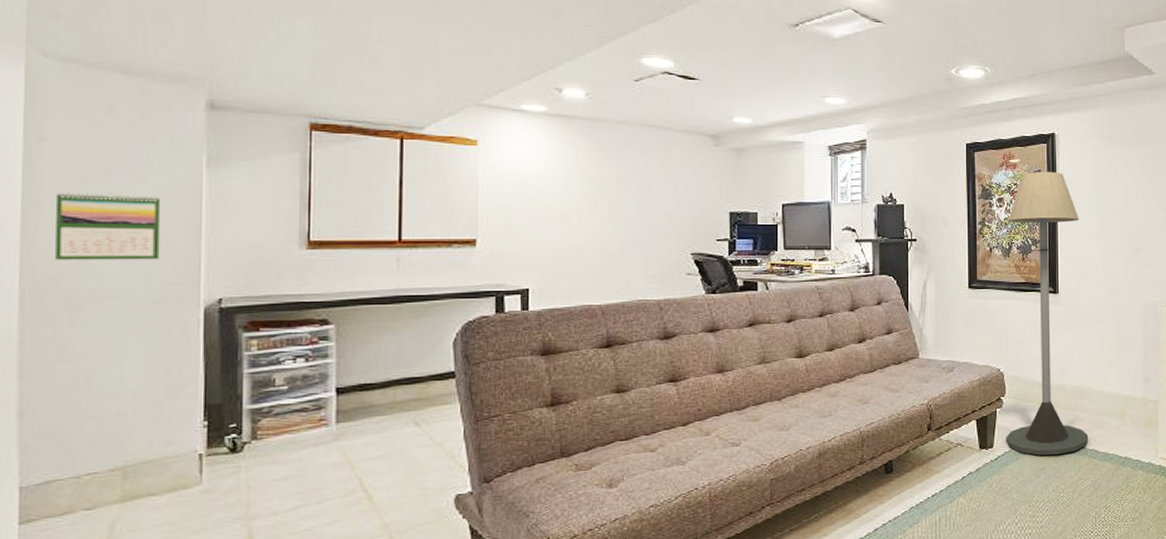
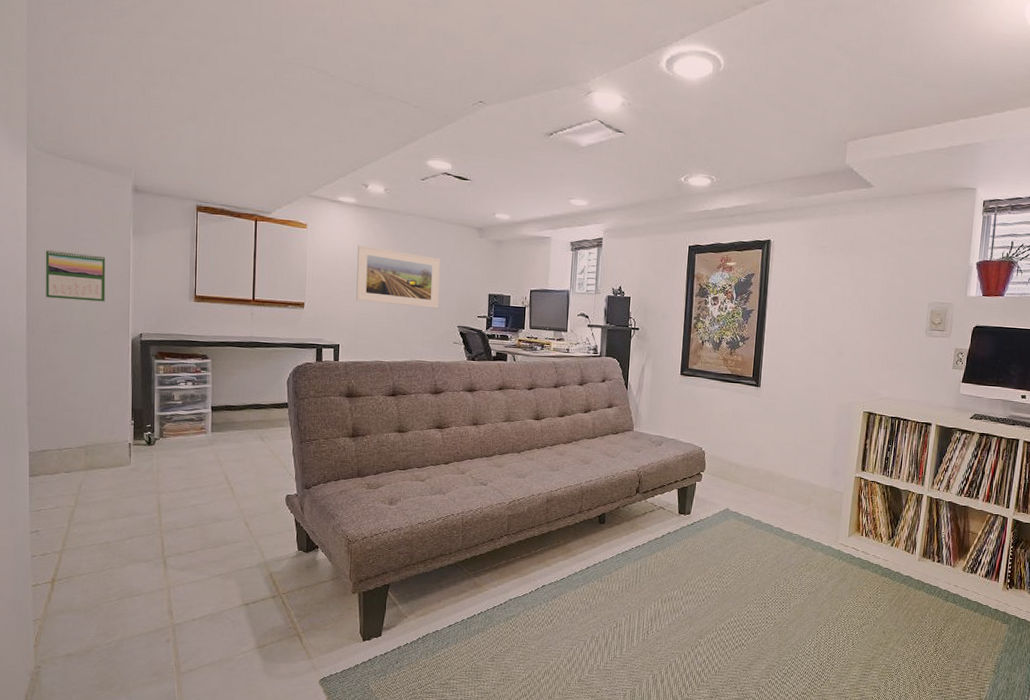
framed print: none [550,163,666,234] -> present [356,245,440,309]
floor lamp: present [1006,172,1089,456] -> none [702,275,786,529]

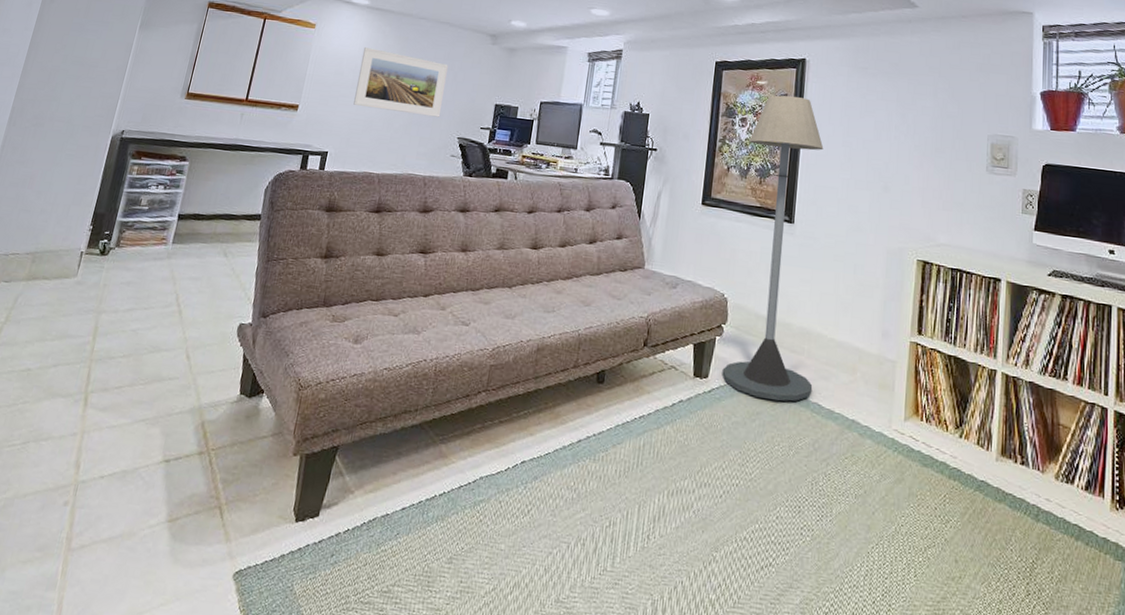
calendar: present [45,249,106,302] -> none [37,40,107,96]
floor lamp: none [702,275,786,529] -> present [722,95,824,402]

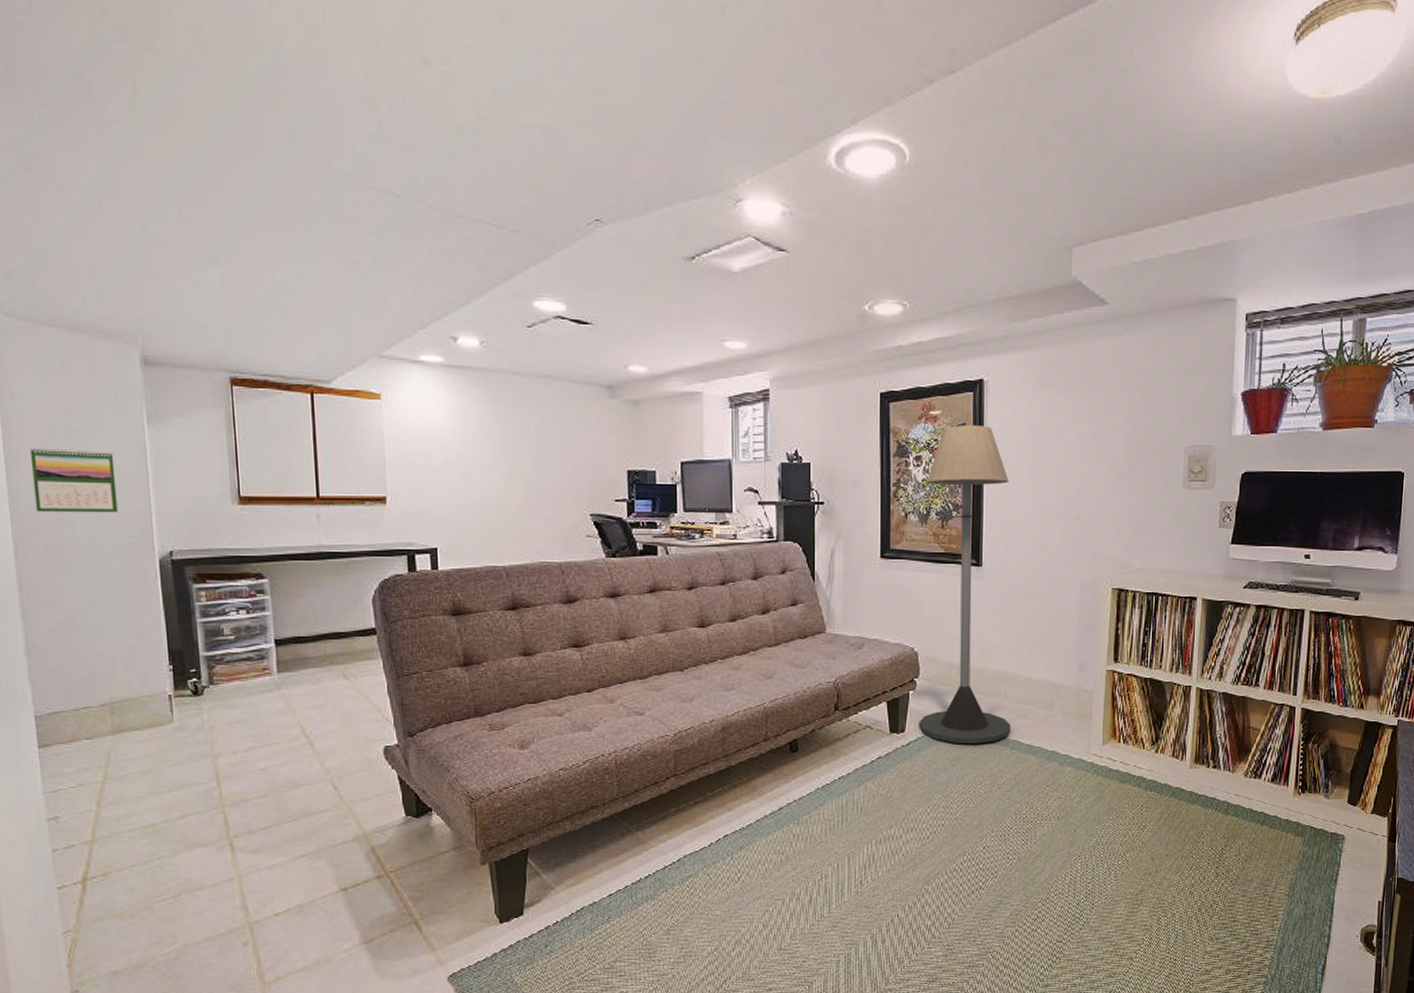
calendar: none [37,40,107,96] -> present [29,448,119,513]
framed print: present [353,47,448,117] -> none [450,417,564,493]

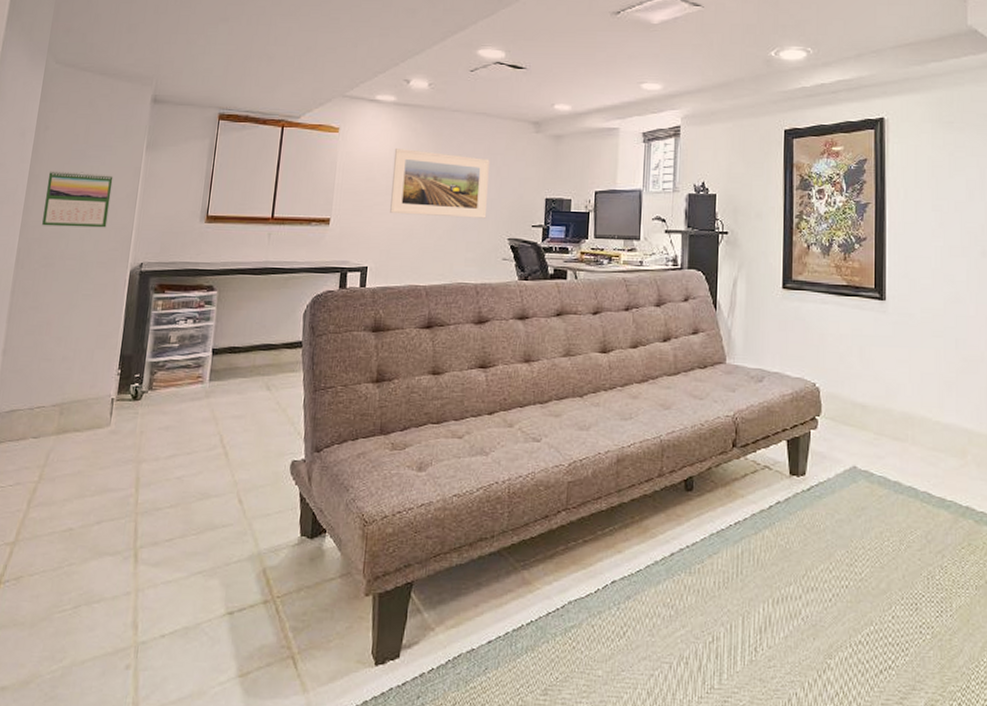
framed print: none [450,417,564,493] -> present [390,149,490,218]
floor lamp: present [919,425,1011,745] -> none [820,161,920,494]

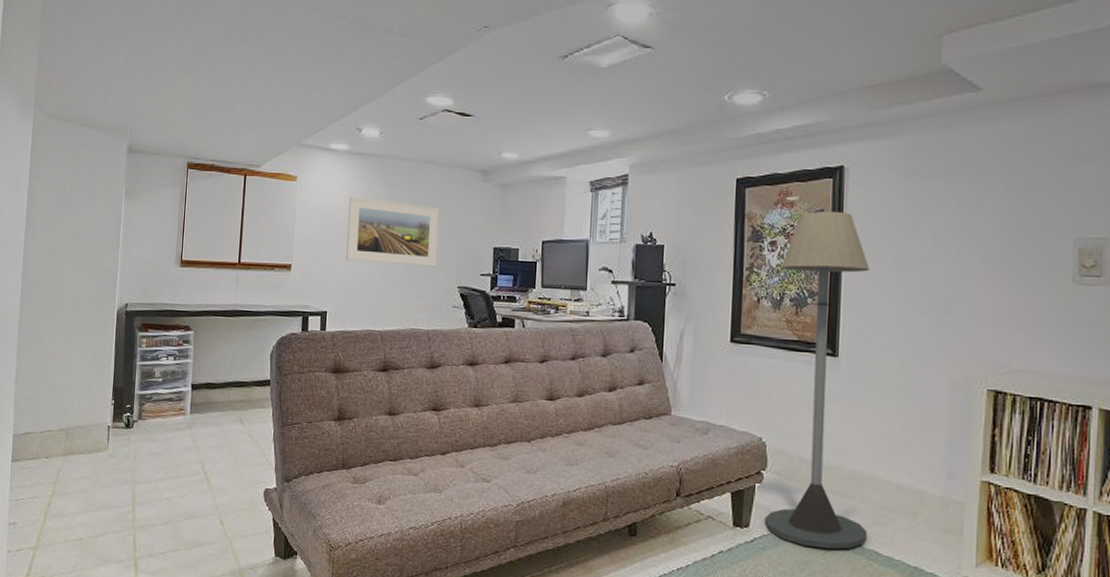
calendar: present [42,171,114,228] -> none [40,217,98,270]
floor lamp: none [820,161,920,494] -> present [764,211,870,550]

